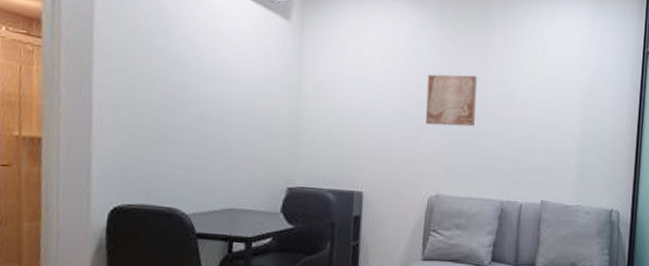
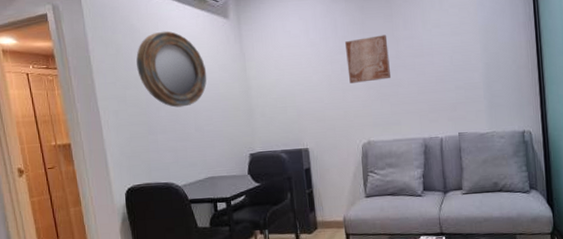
home mirror: none [156,18,250,117] -> present [136,31,207,108]

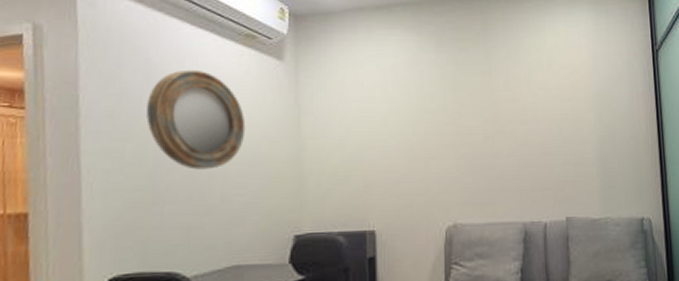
wall art: present [345,35,390,83] -> none [432,95,486,151]

